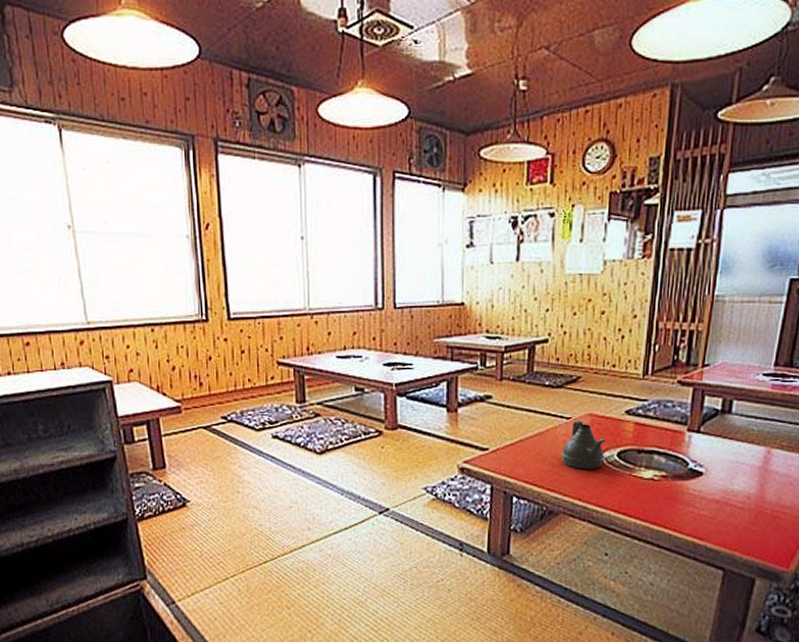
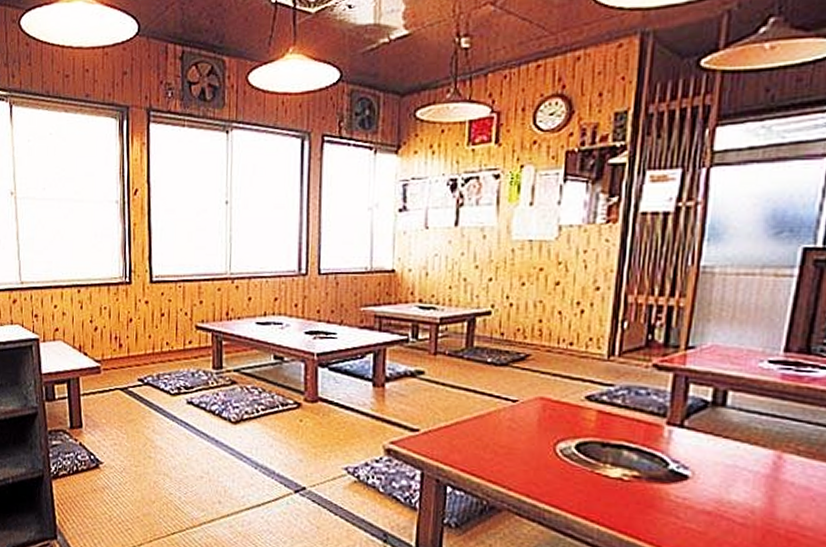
teapot: present [561,420,606,470] -> none [505,403,561,462]

